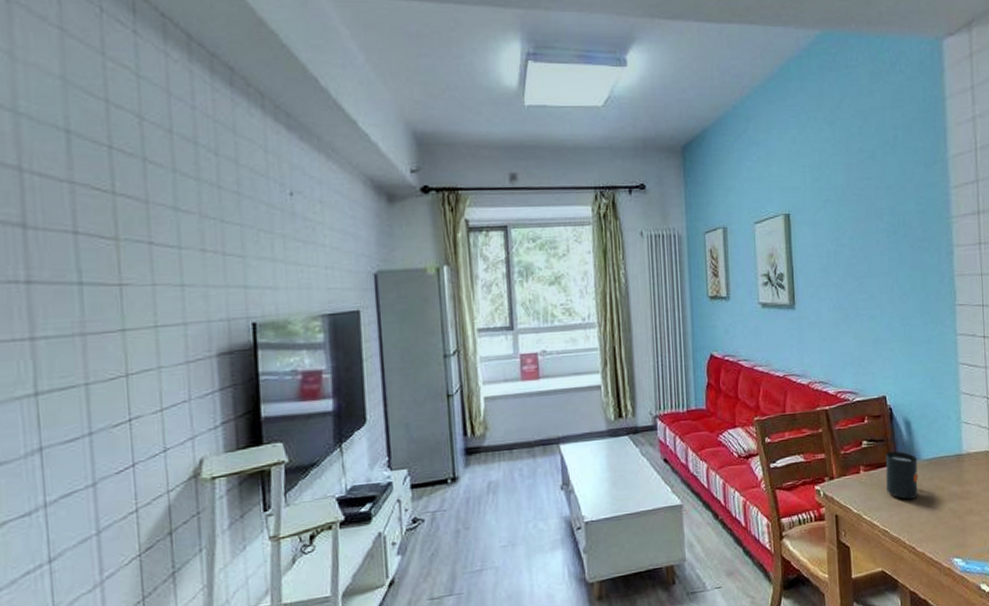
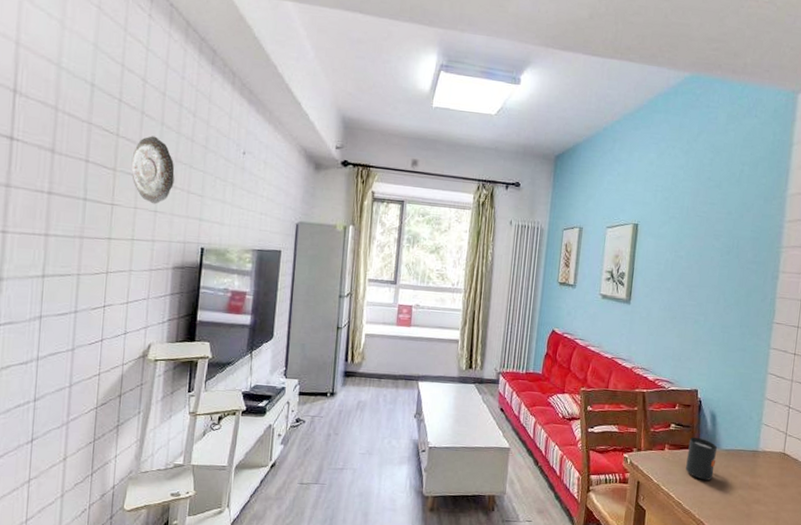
decorative plate: none [138,188,202,277] -> present [131,136,175,205]

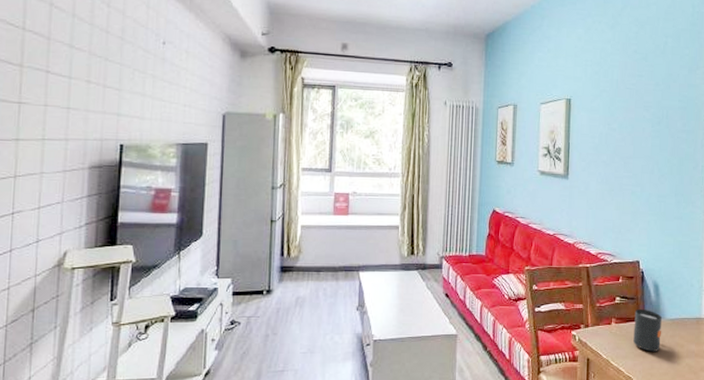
decorative plate: present [131,136,175,205] -> none [40,28,89,101]

